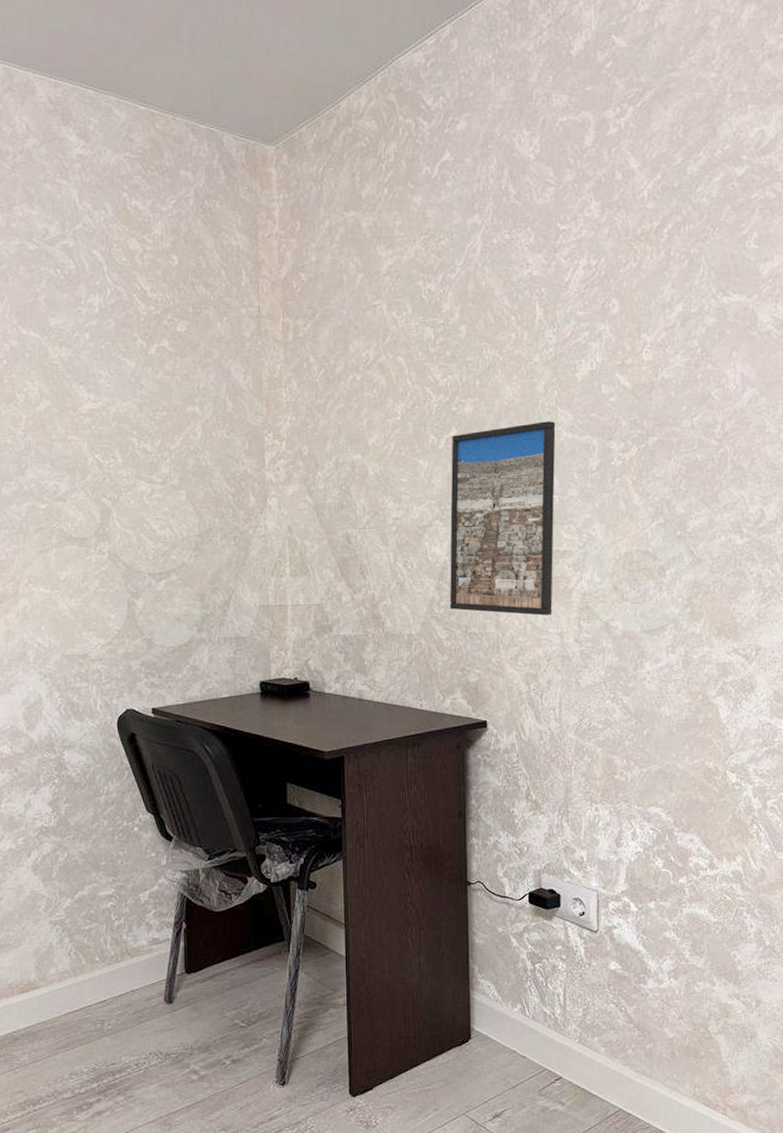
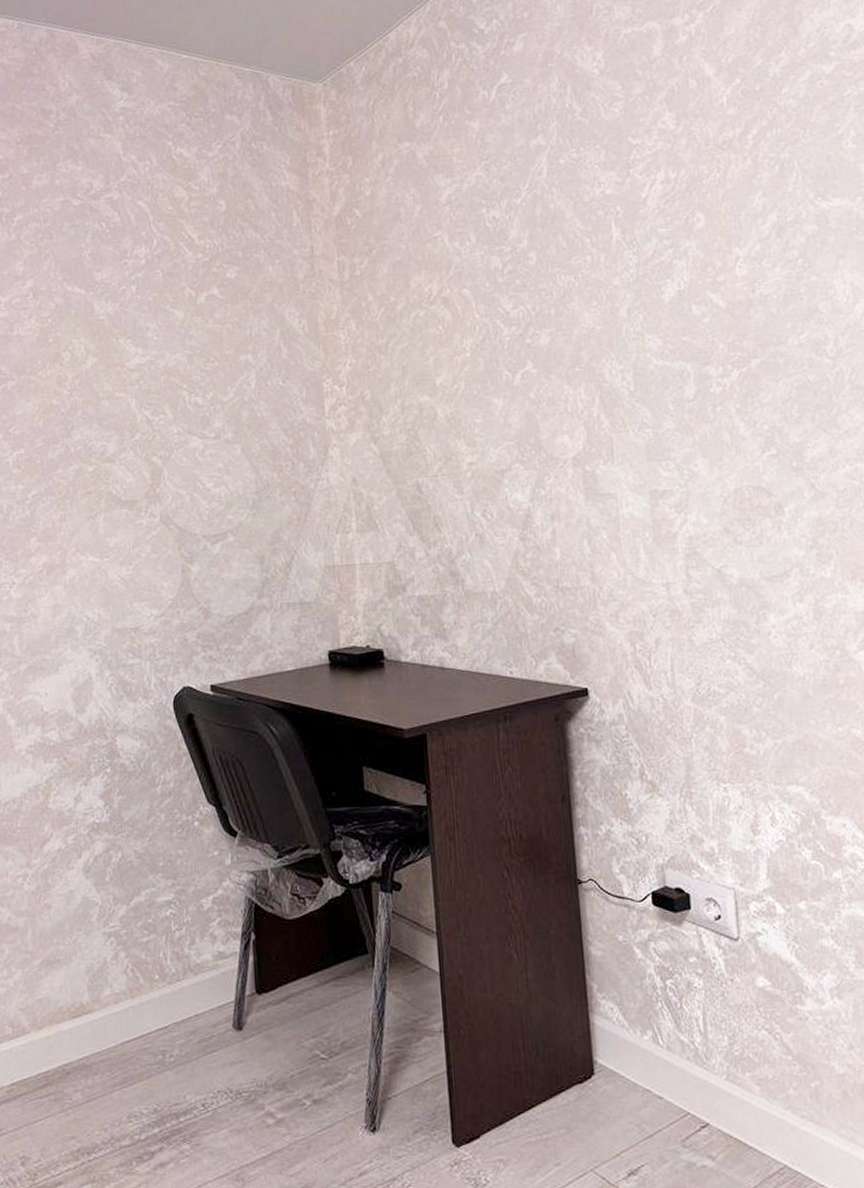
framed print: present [449,421,556,616] -> none [528,348,655,565]

